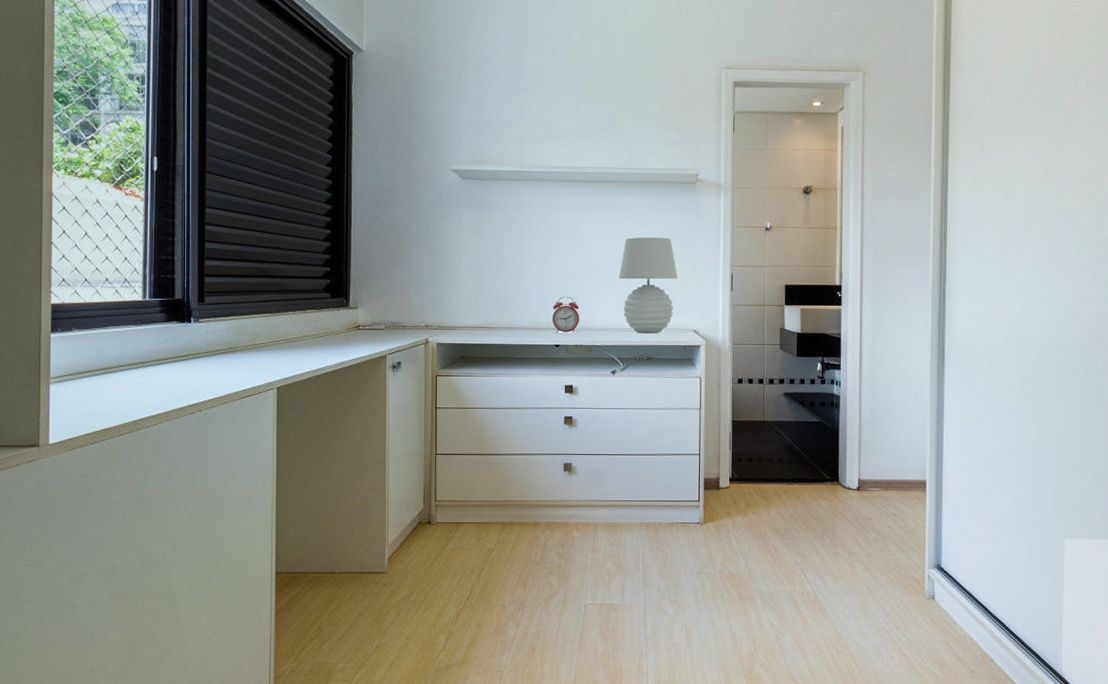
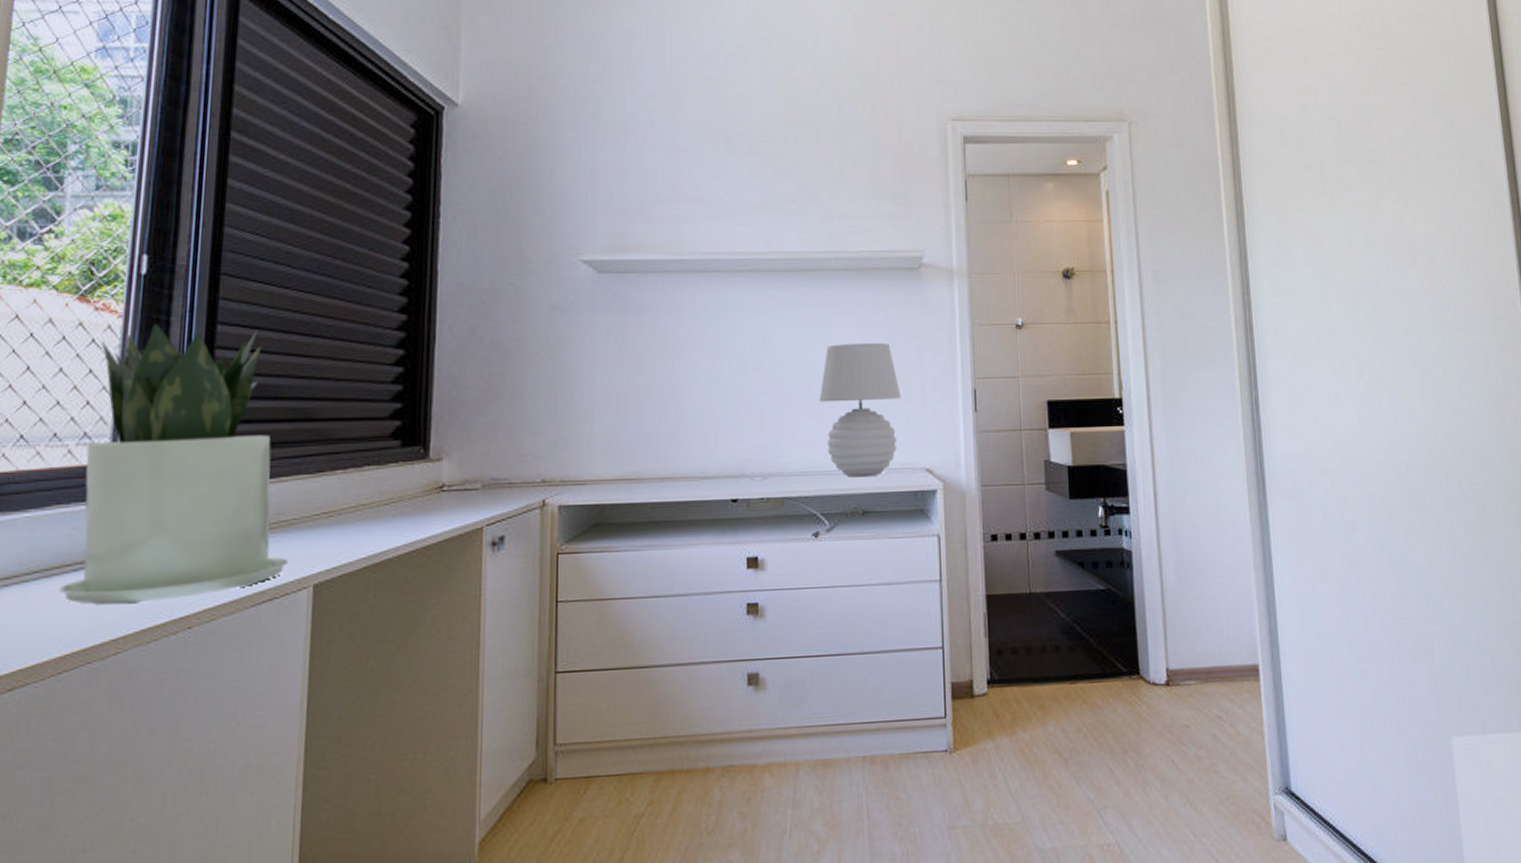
planter: none [118,206,260,393] -> present [59,324,288,605]
alarm clock: present [552,296,580,333] -> none [727,429,767,482]

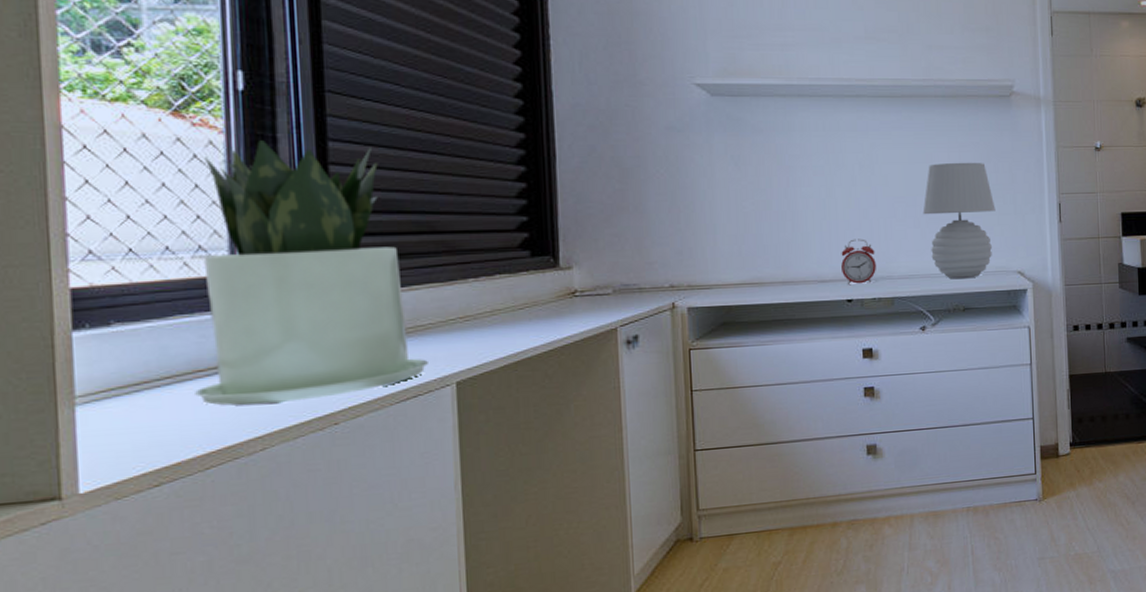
alarm clock: none [727,429,767,482] -> present [841,238,877,284]

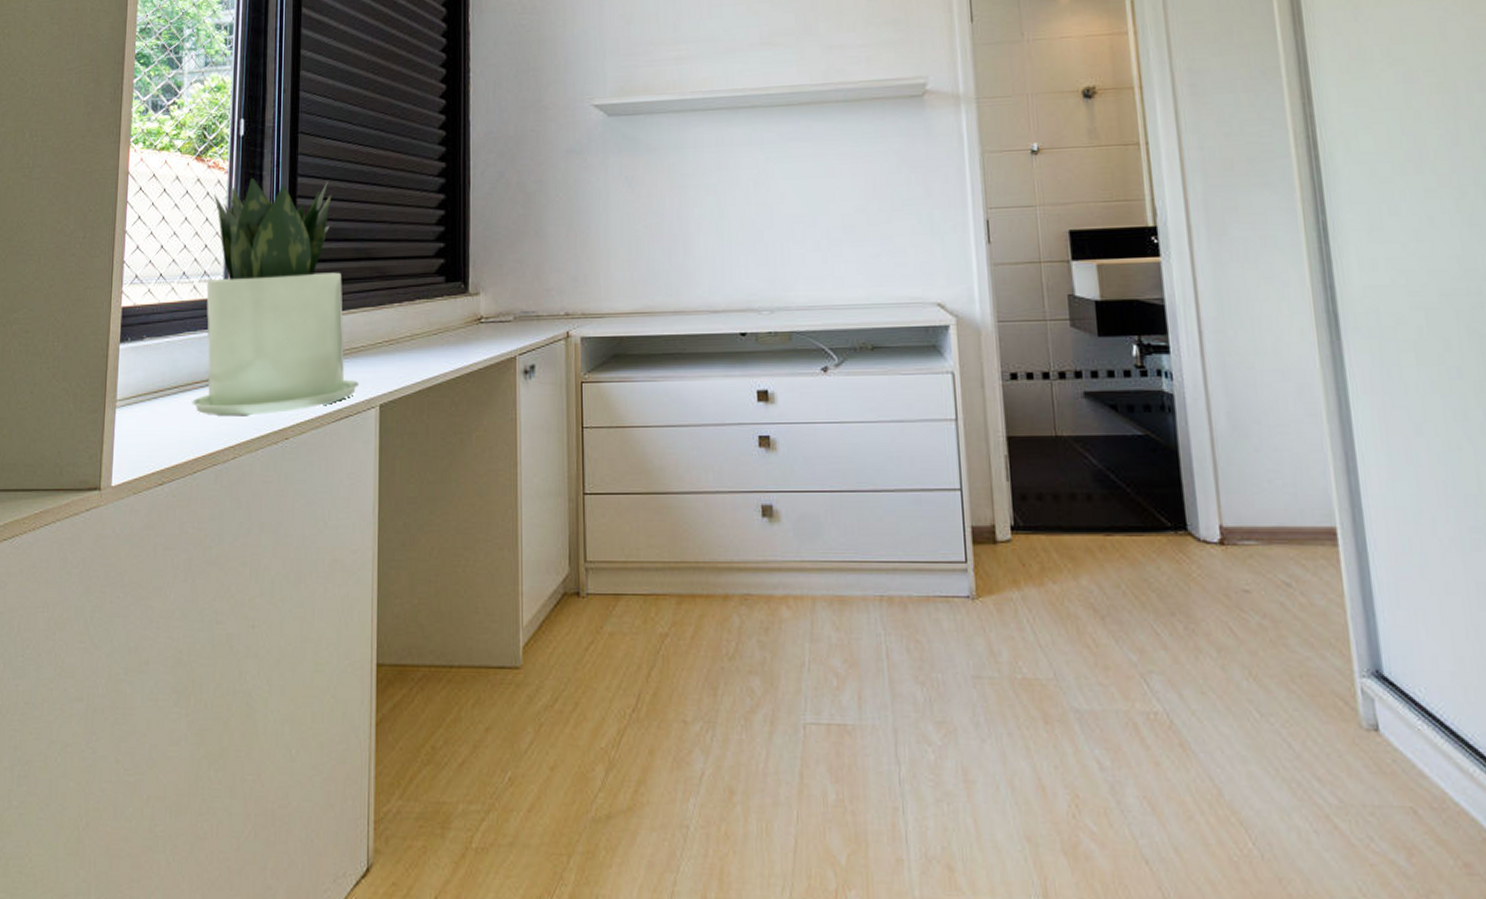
alarm clock: present [841,238,877,284] -> none [734,264,773,316]
table lamp: present [923,162,996,279] -> none [823,174,908,312]

